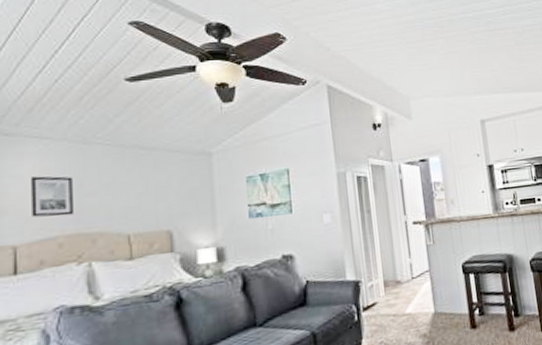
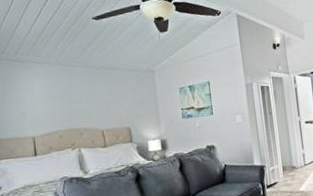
wall art: present [31,176,73,218] -> none [39,89,67,118]

